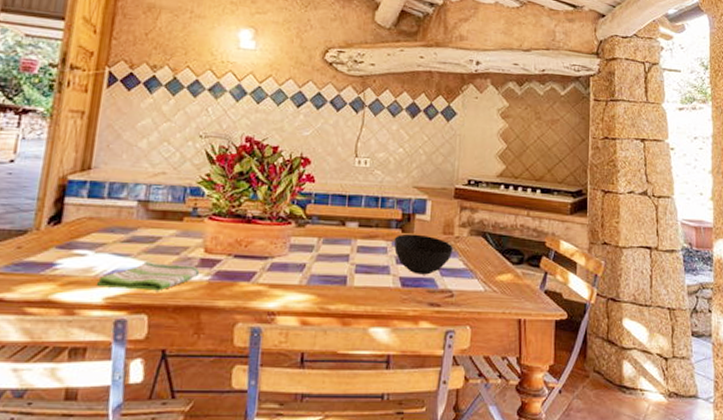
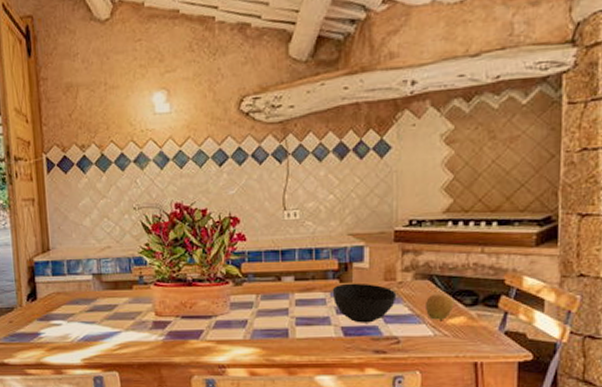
dish towel: present [96,262,200,291] -> none [73,327,155,352]
apple: none [477,250,503,276] -> present [424,293,454,320]

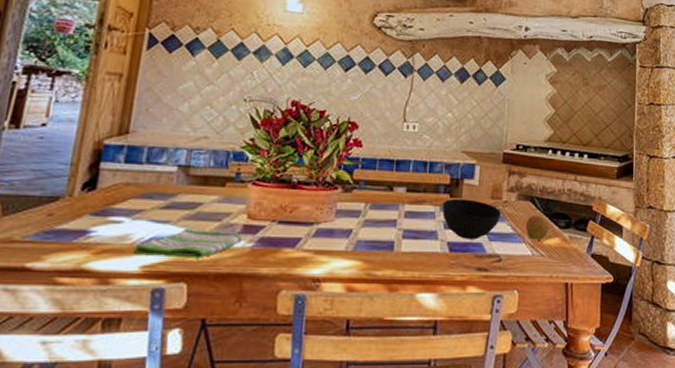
dish towel: none [73,327,155,352] -> present [132,229,243,258]

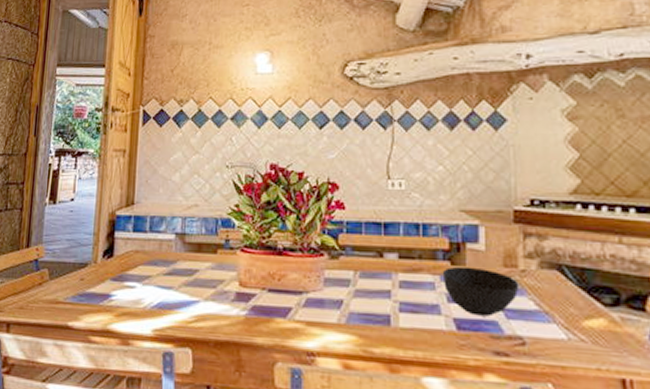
dish towel: present [132,229,243,258] -> none [145,295,237,325]
apple: present [525,214,551,240] -> none [554,287,591,321]

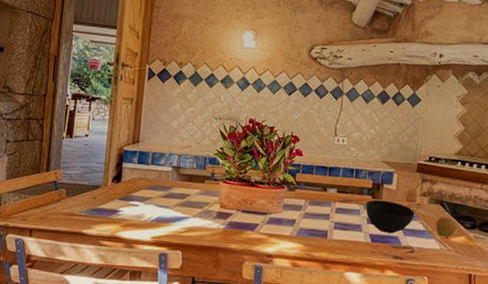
apple: none [554,287,591,321] -> present [435,216,458,238]

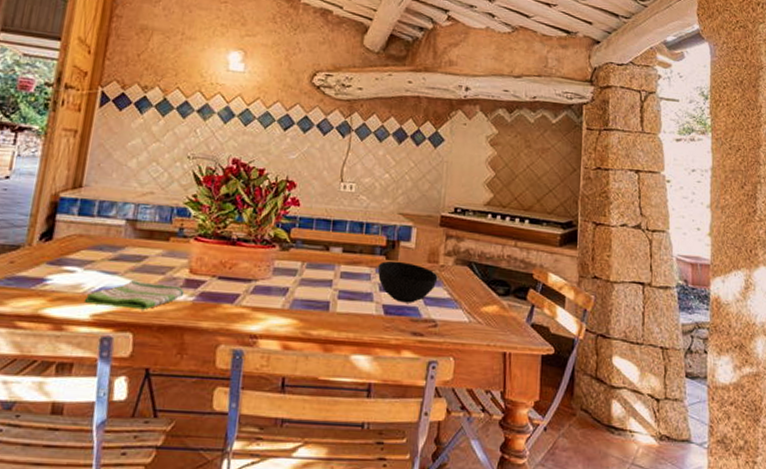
dish towel: none [146,213,218,234] -> present [83,281,185,310]
apple: present [435,216,458,238] -> none [462,280,489,307]

